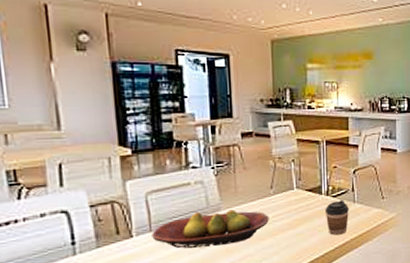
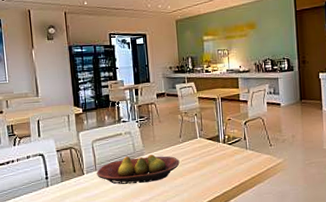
coffee cup: present [324,200,349,235] -> none [222,147,243,177]

